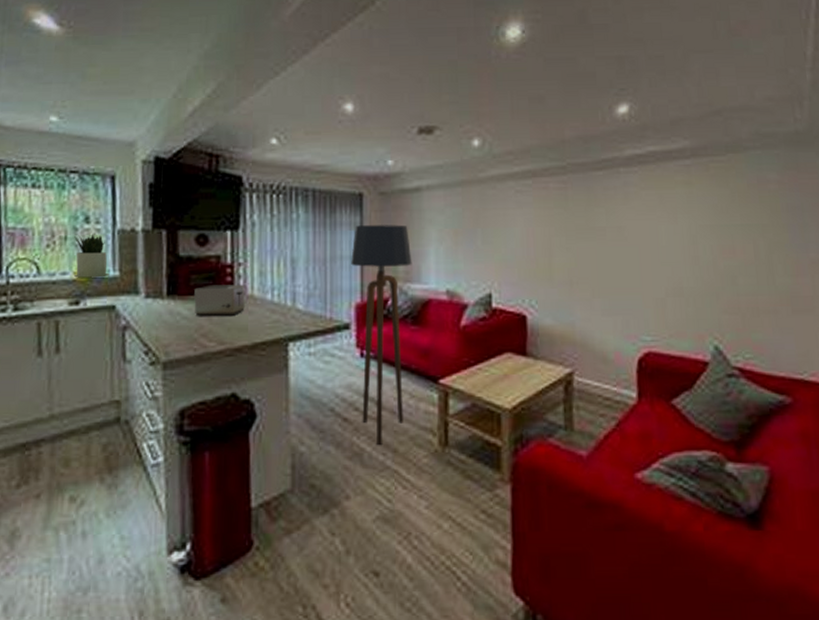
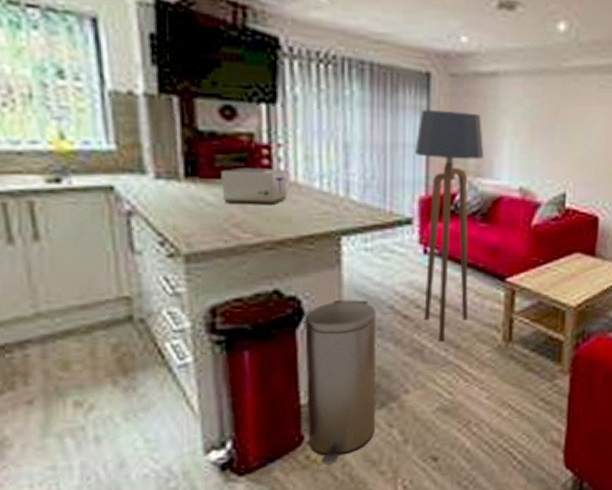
planter: present [73,234,110,279] -> none [44,93,102,151]
pedal bin: none [256,403,319,573] -> present [305,300,376,464]

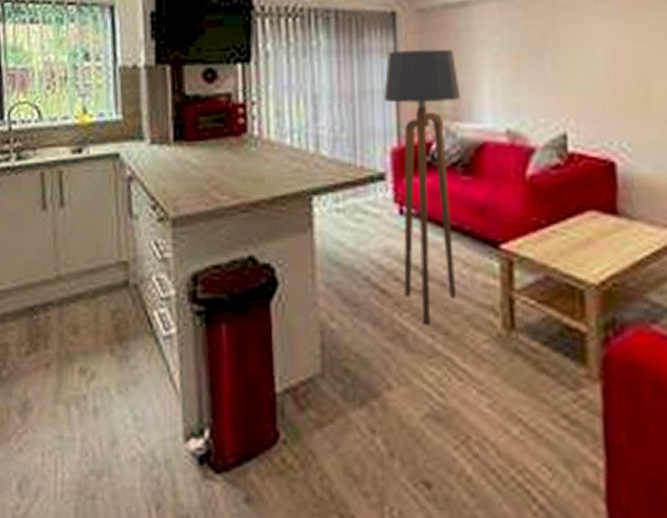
toaster: present [221,167,287,206] -> none [203,127,260,166]
pedal bin: present [305,300,376,464] -> none [278,269,356,473]

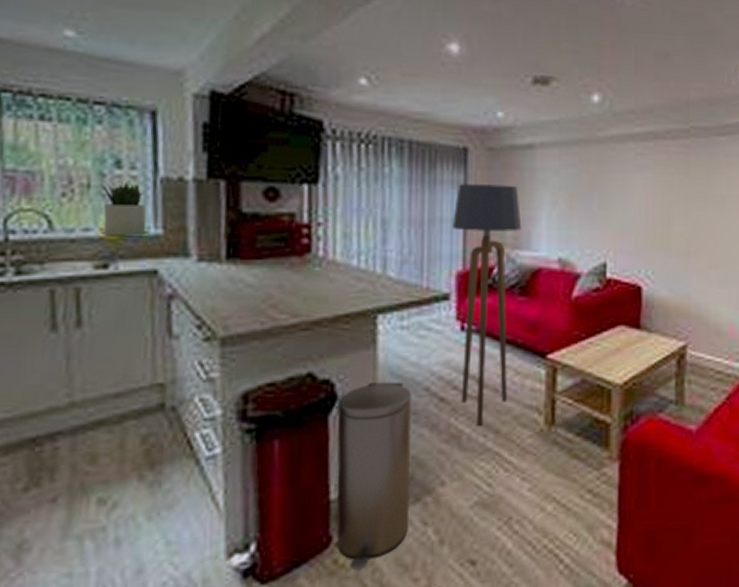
planter: none [75,72,112,124] -> present [99,181,150,237]
pedal bin: none [278,269,356,473] -> present [336,382,411,570]

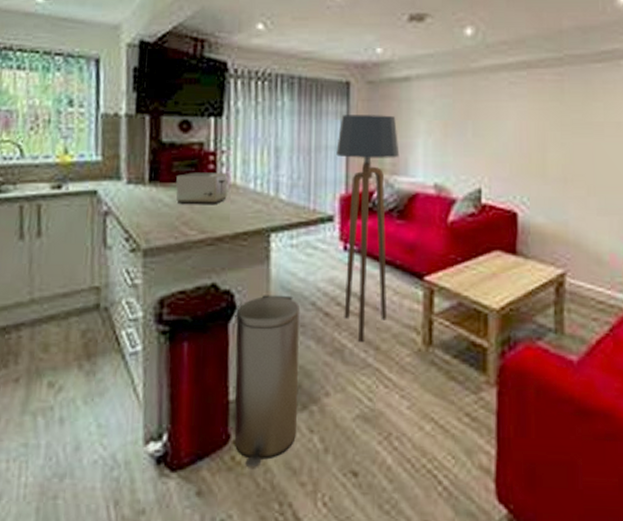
planter: present [99,181,150,237] -> none [56,117,92,163]
toaster: none [261,247,326,285] -> present [176,172,228,205]

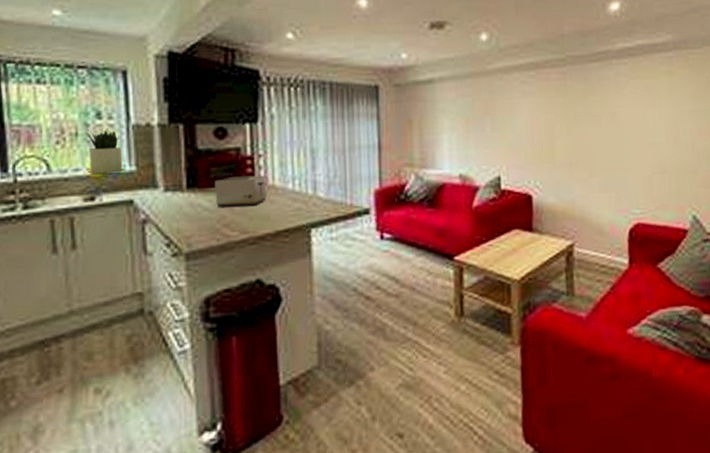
planter: none [56,117,92,163] -> present [86,129,126,175]
pedal bin: present [234,295,300,468] -> none [282,284,346,444]
floor lamp: present [336,115,400,341] -> none [369,114,427,319]

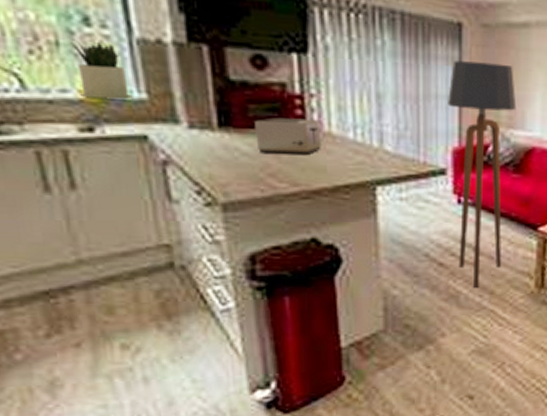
floor lamp: none [369,114,427,319] -> present [448,60,517,287]

